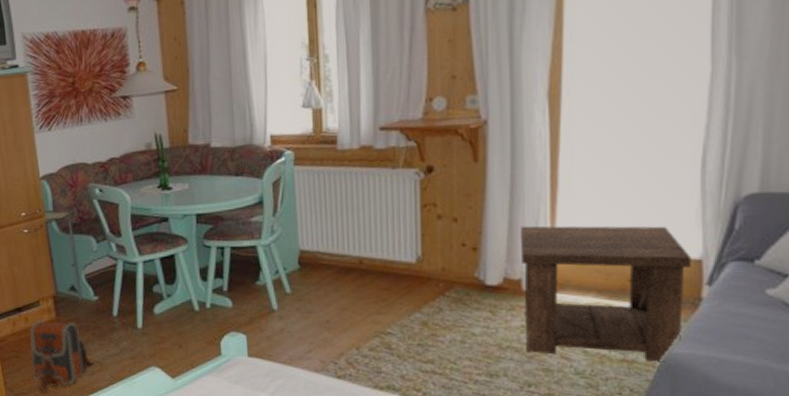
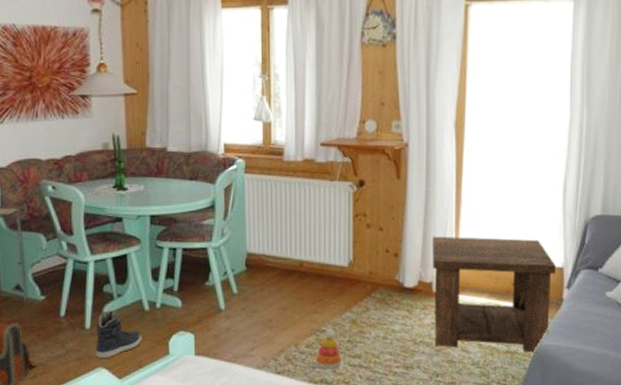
sneaker: none [148,310,193,359] -> present [96,310,142,359]
stacking toy: none [380,330,412,373] -> present [315,328,342,368]

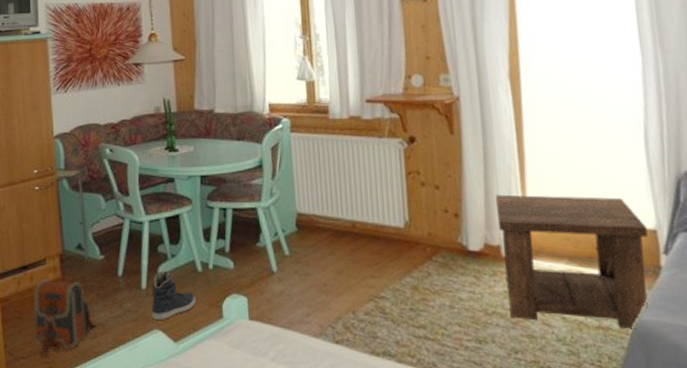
stacking toy: present [315,328,342,368] -> none [375,294,406,339]

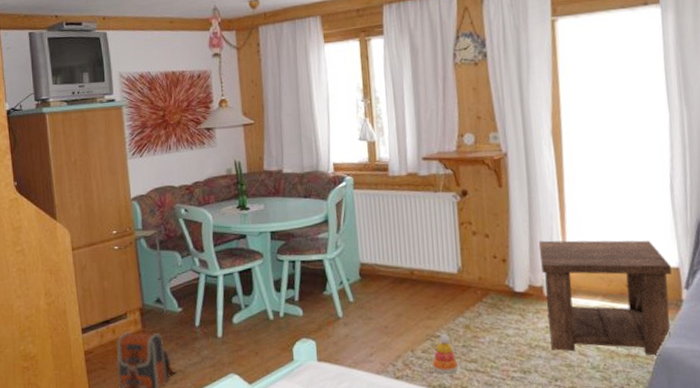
sneaker: present [151,270,196,321] -> none [227,319,268,366]
stacking toy: none [375,294,406,339] -> present [431,333,459,373]

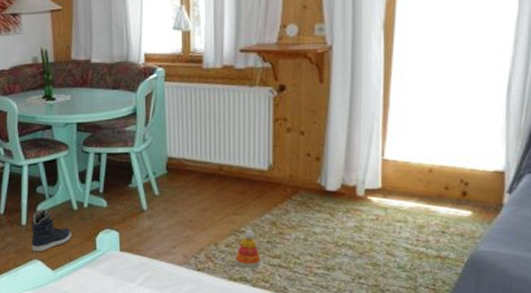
sneaker: none [227,319,268,366] -> present [31,209,72,252]
side table: present [538,240,672,356] -> none [356,139,497,258]

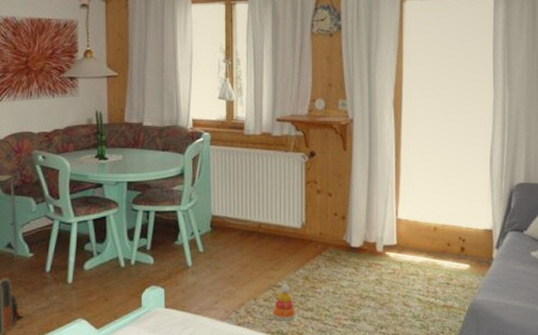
sneaker: present [31,209,72,252] -> none [76,266,118,311]

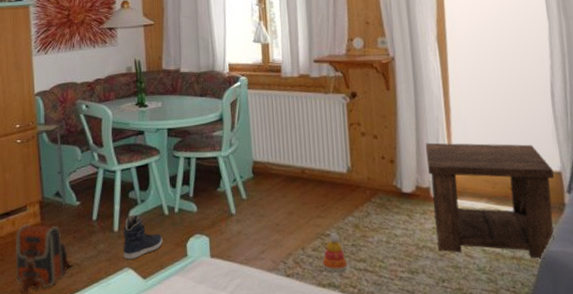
sneaker: none [76,266,118,311] -> present [123,214,163,260]
side table: none [375,201,487,307] -> present [425,142,555,259]

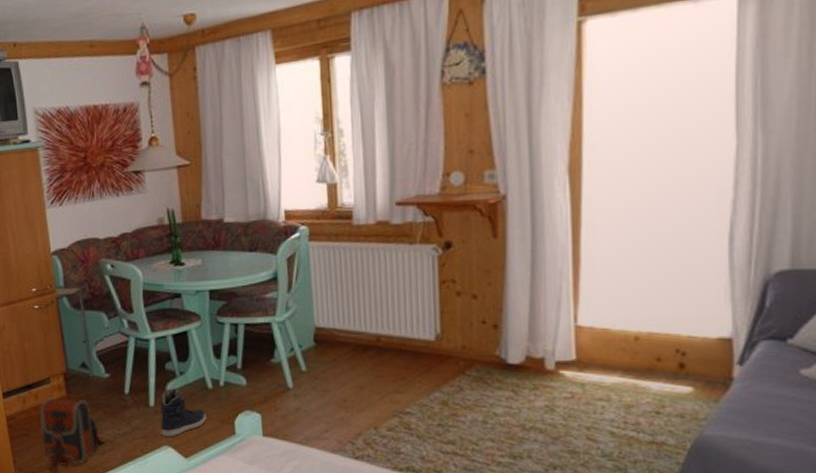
stacking toy: present [322,232,348,272] -> none [399,410,432,454]
side table: present [425,142,555,259] -> none [542,303,722,445]

